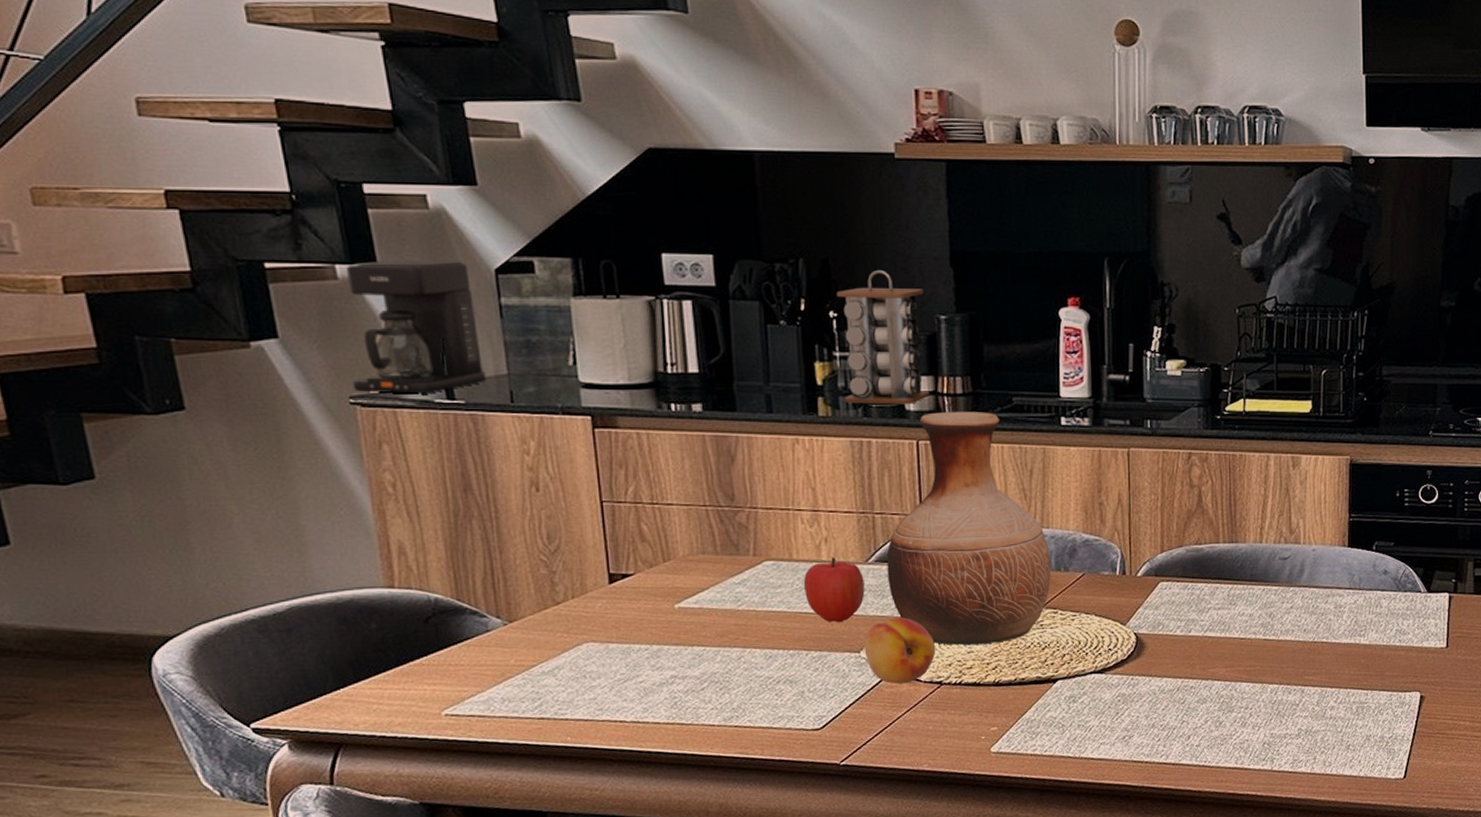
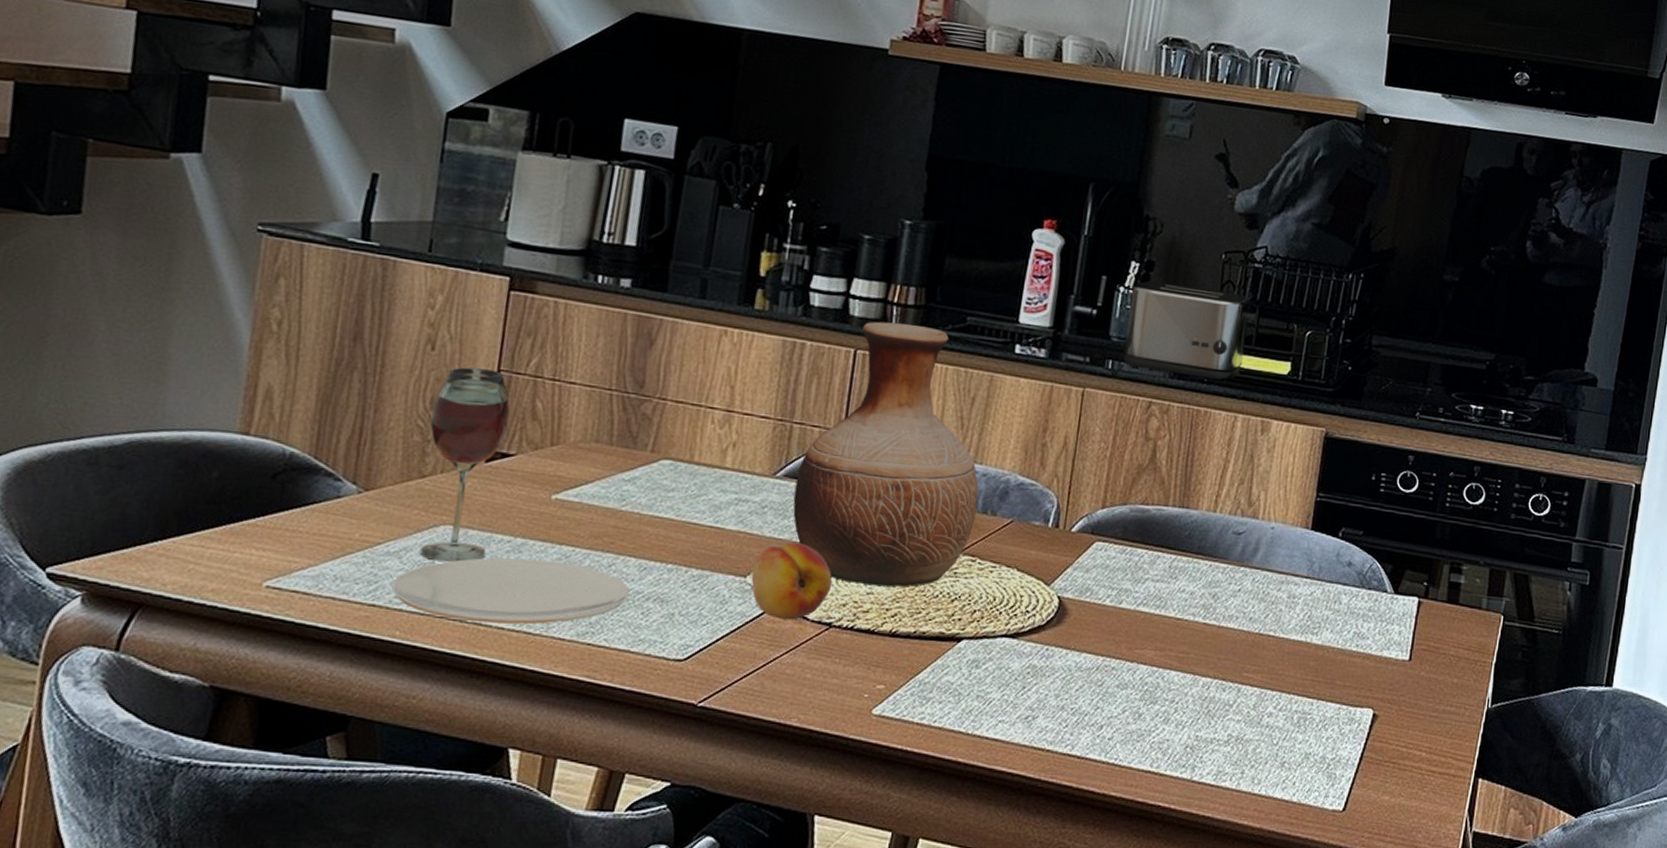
coffee maker: present [346,260,487,394] -> none [265,87,419,231]
wineglass: none [550,502,629,674] -> present [420,367,511,562]
plate: none [554,660,761,721] -> present [391,557,630,625]
fruit: present [803,557,865,623] -> none [698,464,768,540]
spice rack: present [837,270,930,406] -> none [785,165,893,310]
toaster: none [1158,343,1275,426] -> present [1123,280,1257,381]

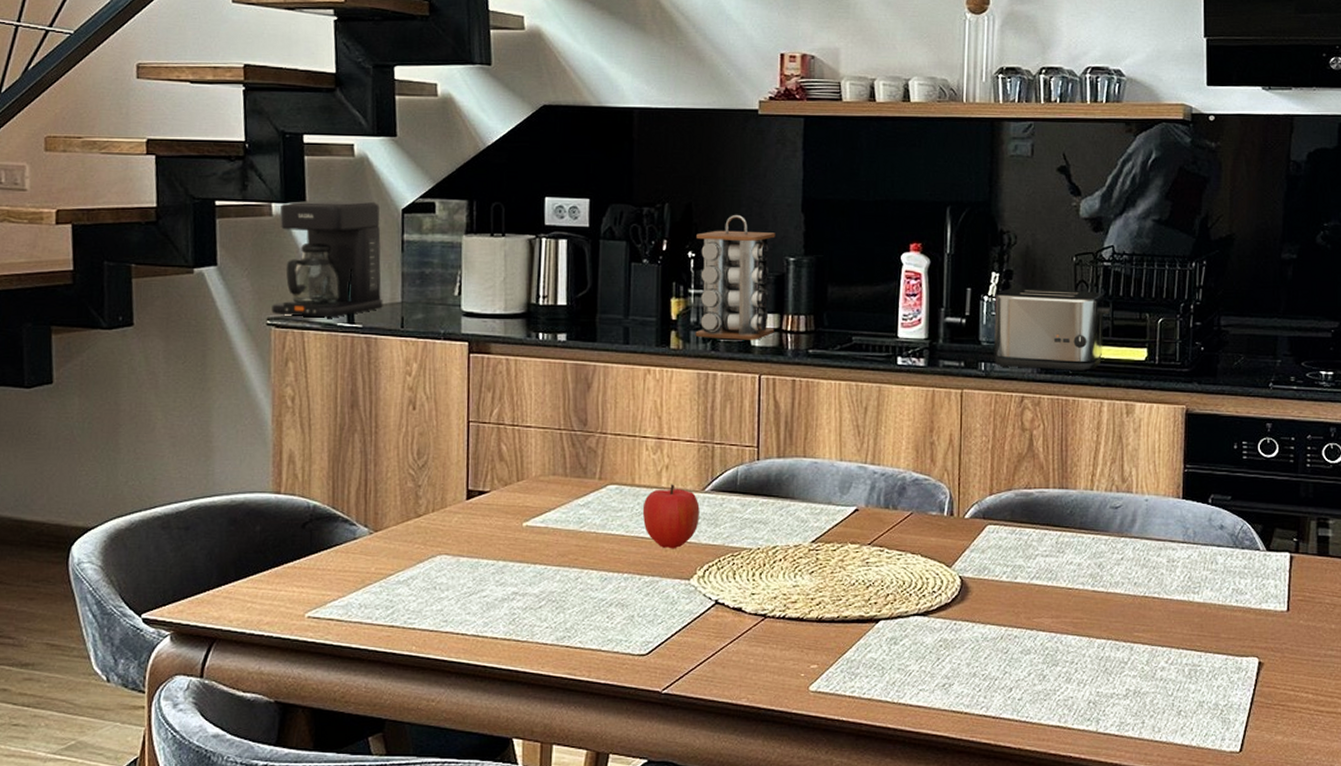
coffee maker: none [265,87,419,231] -> present [272,200,383,318]
plate: present [391,557,630,625] -> none [405,578,595,635]
wineglass: present [420,367,511,562] -> none [419,422,482,585]
fruit: none [698,464,768,540] -> present [642,484,700,549]
fruit: present [751,542,832,620] -> none [694,547,763,614]
spice rack: none [785,165,893,310] -> present [695,215,776,341]
vase: present [793,321,979,587] -> none [722,348,879,578]

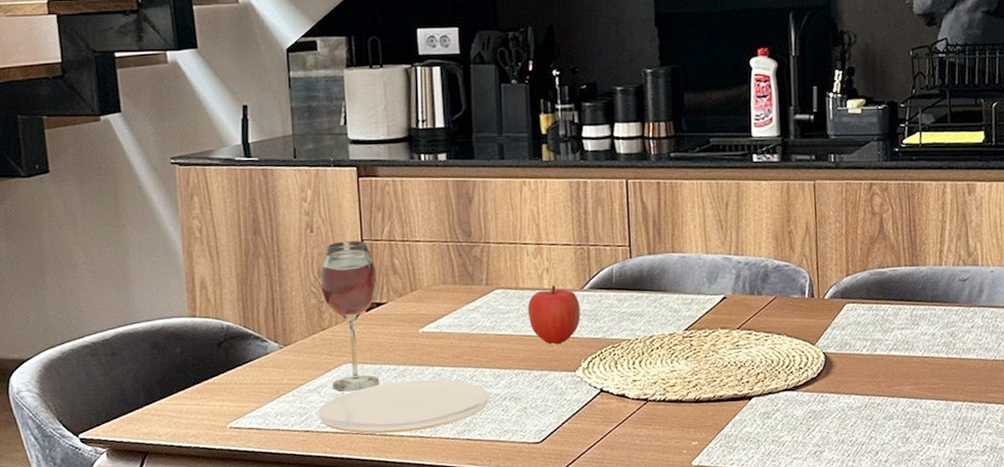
coffee maker: present [272,200,383,318] -> none [174,43,276,154]
plate: none [405,578,595,635] -> present [317,379,490,434]
wineglass: none [419,422,482,585] -> present [320,241,380,391]
spice rack: present [695,215,776,341] -> none [559,33,638,151]
toaster: present [994,288,1111,372] -> none [839,82,948,157]

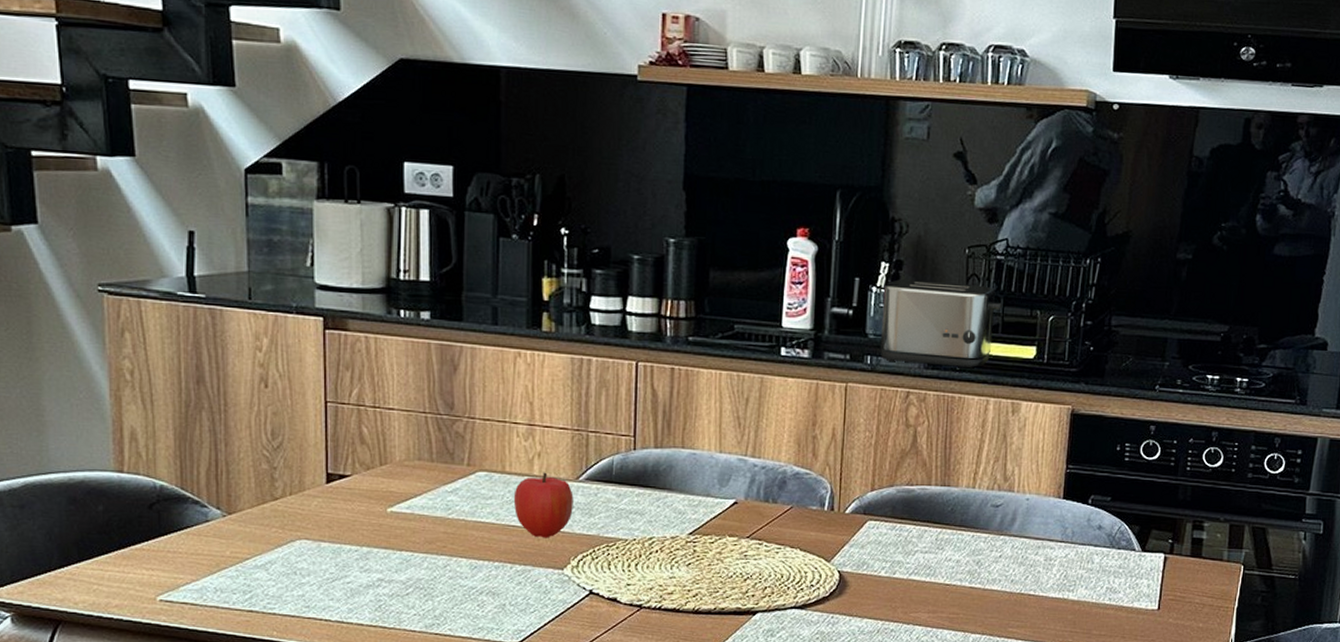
plate: present [317,379,490,434] -> none [264,564,465,621]
wineglass: present [320,241,380,391] -> none [274,401,341,571]
toaster: none [839,82,948,157] -> present [880,279,1002,369]

